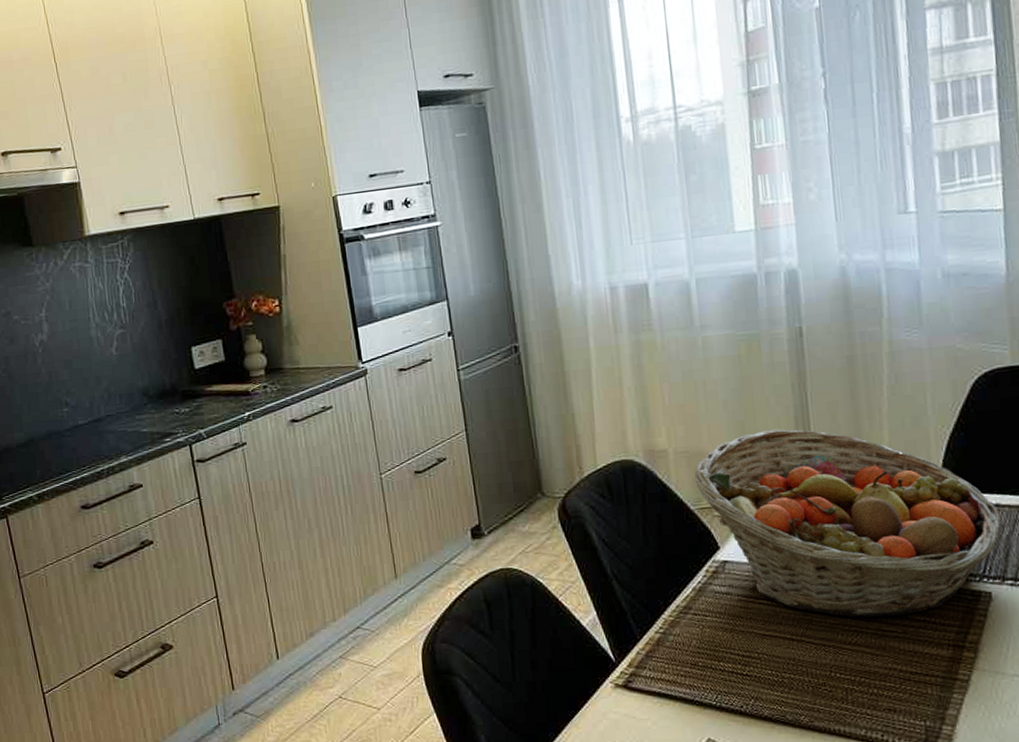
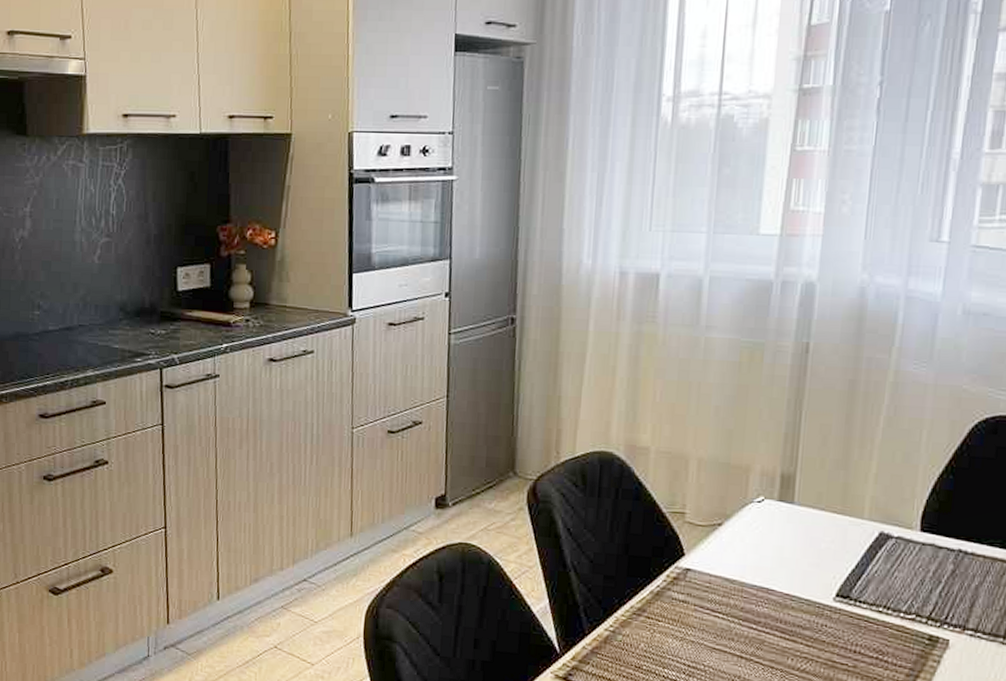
fruit basket: present [694,429,1003,617] -> none [672,443,974,650]

